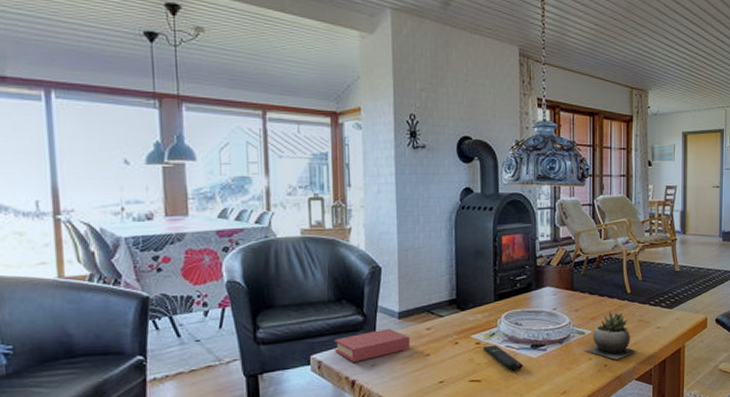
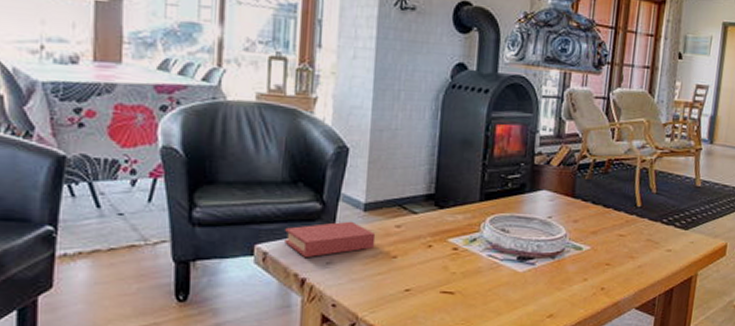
remote control: present [482,345,523,371] -> none [460,252,506,285]
succulent plant: present [585,312,638,360] -> none [580,226,642,283]

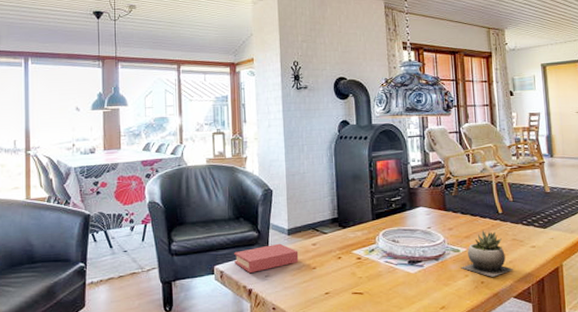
succulent plant: none [580,226,642,283] -> present [461,231,514,277]

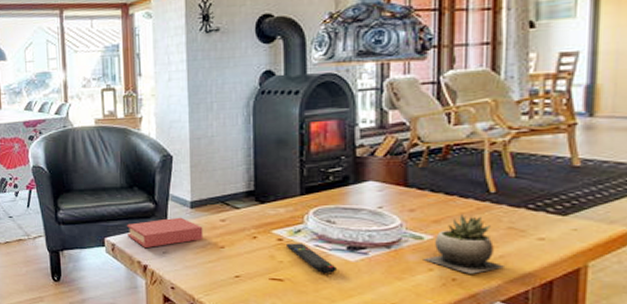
remote control: none [363,260,402,285] -> present [285,243,336,273]

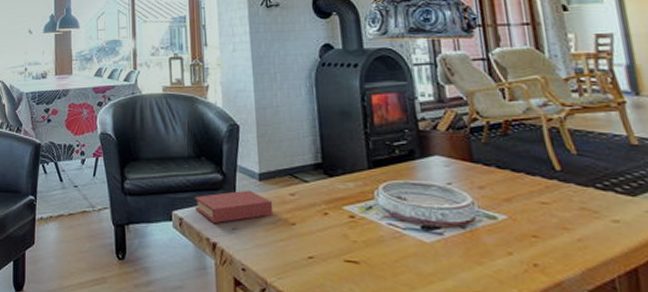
remote control: present [285,243,336,273] -> none [358,220,413,256]
succulent plant: present [423,214,506,274] -> none [500,193,586,259]

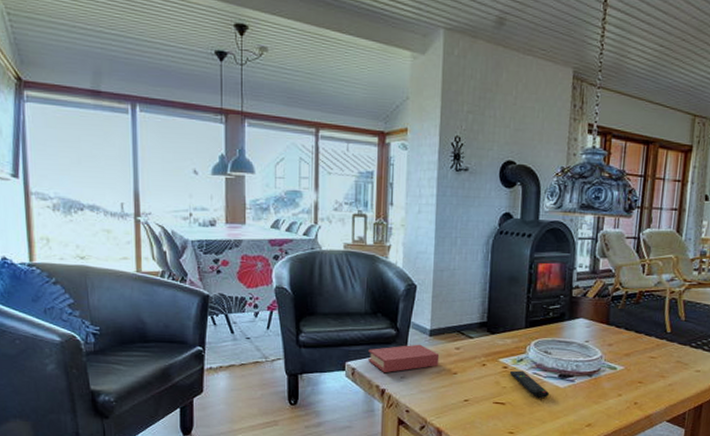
remote control: none [358,220,413,256] -> present [509,370,549,398]

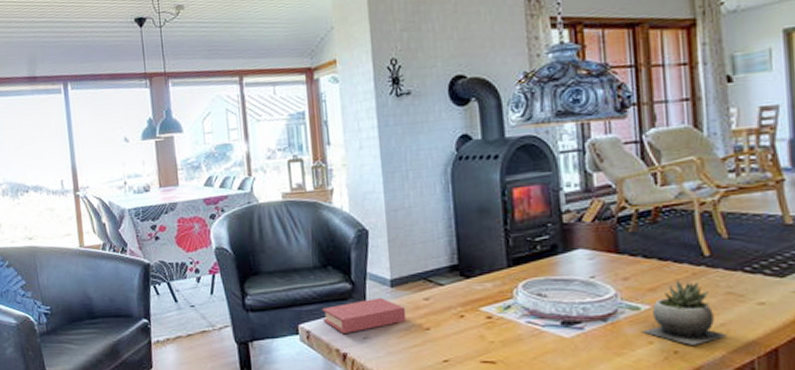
remote control: present [509,370,549,398] -> none [495,320,552,352]
succulent plant: none [615,349,673,399] -> present [641,281,728,345]

